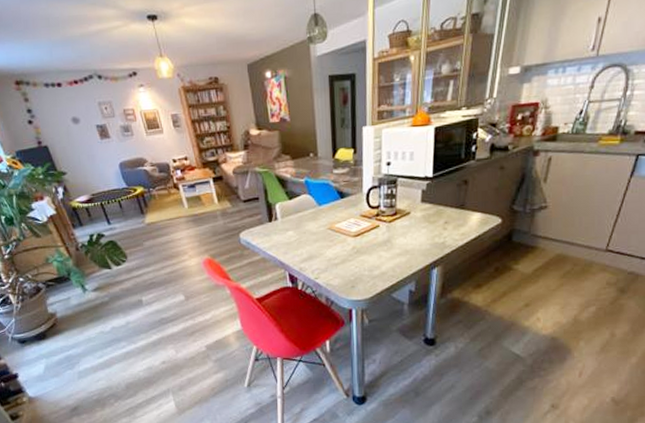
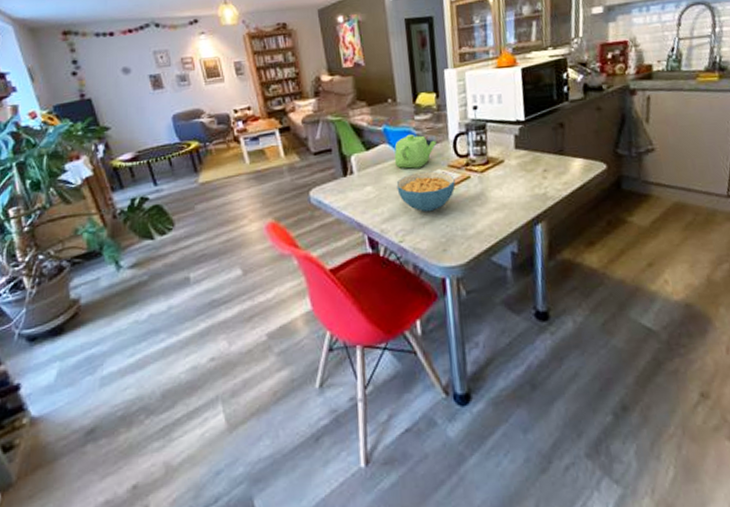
teapot: none [313,187,352,217] -> present [394,135,437,169]
cereal bowl: none [314,220,366,255] -> present [396,171,456,212]

